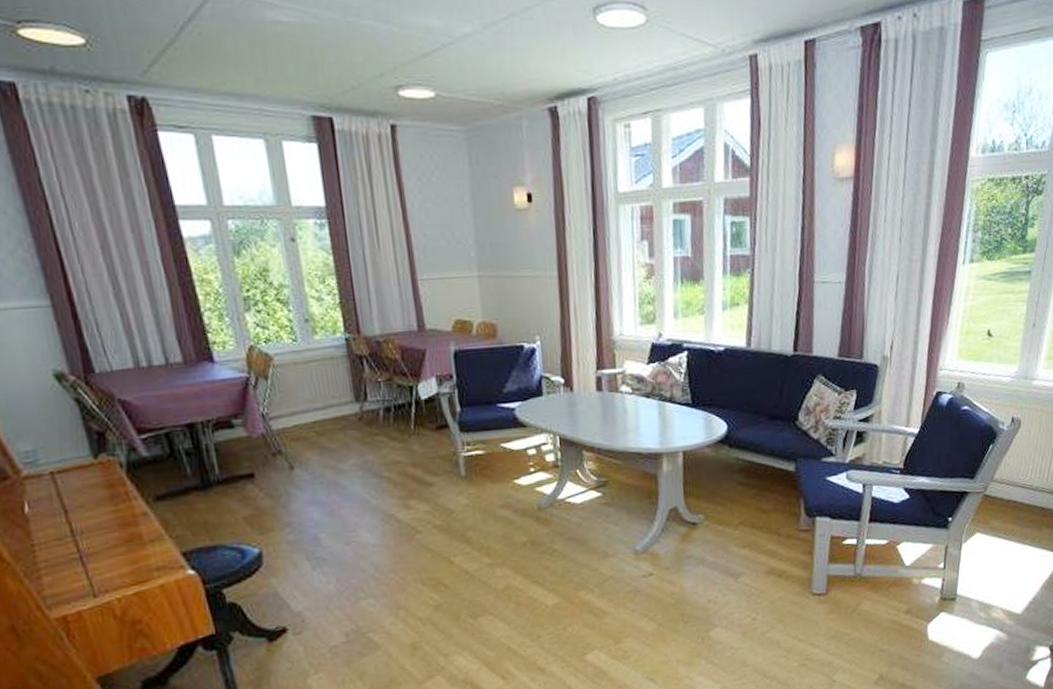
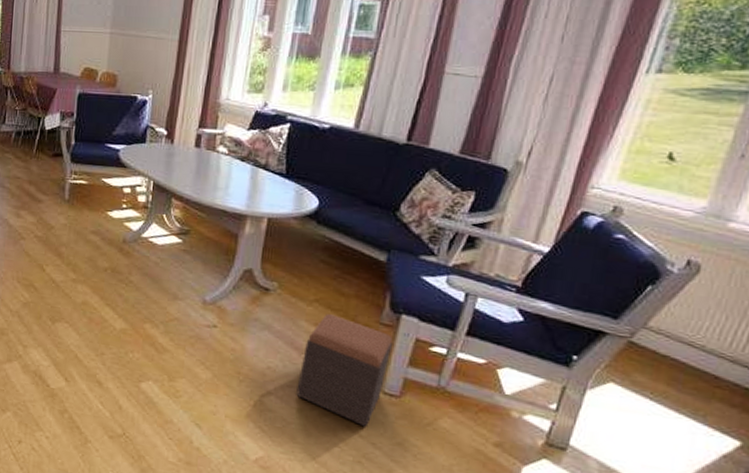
footstool: none [738,533,814,631] -> present [296,314,393,427]

